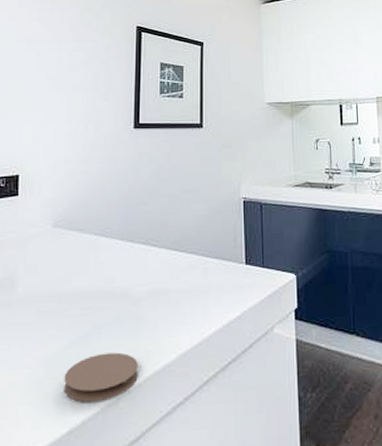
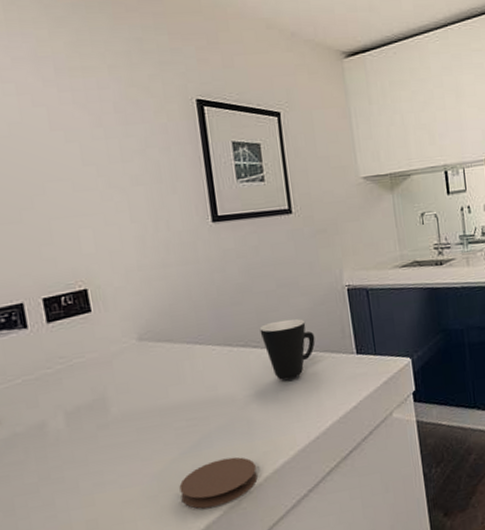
mug: none [160,223,209,282] -> present [259,318,316,381]

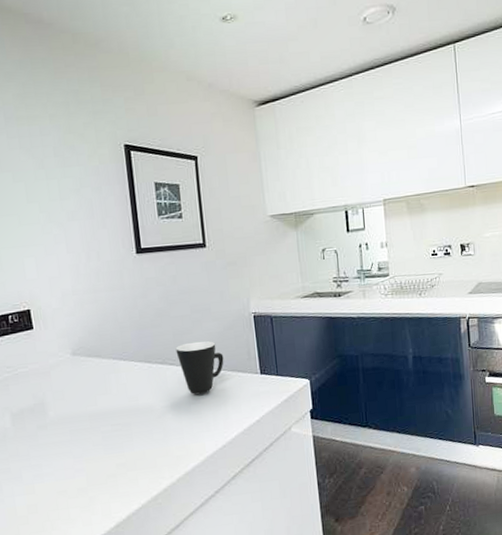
coaster: present [179,457,258,509] -> none [105,459,172,502]

